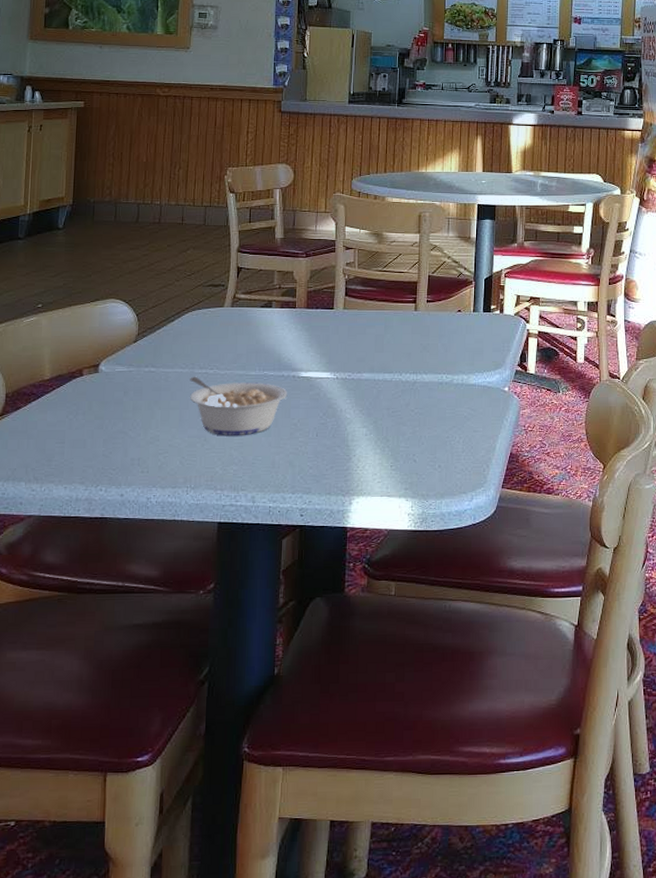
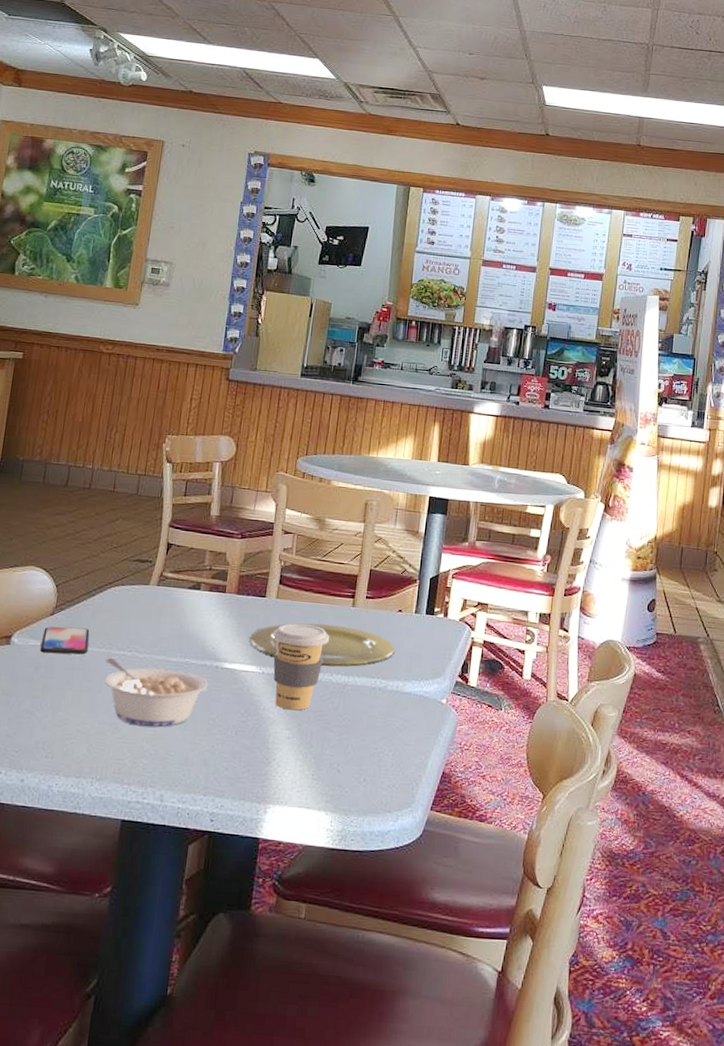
smartphone: none [127,352,173,378] -> present [40,626,90,655]
plate: none [322,329,458,367] -> present [250,623,395,667]
coffee cup: none [343,330,397,410] -> present [272,623,330,711]

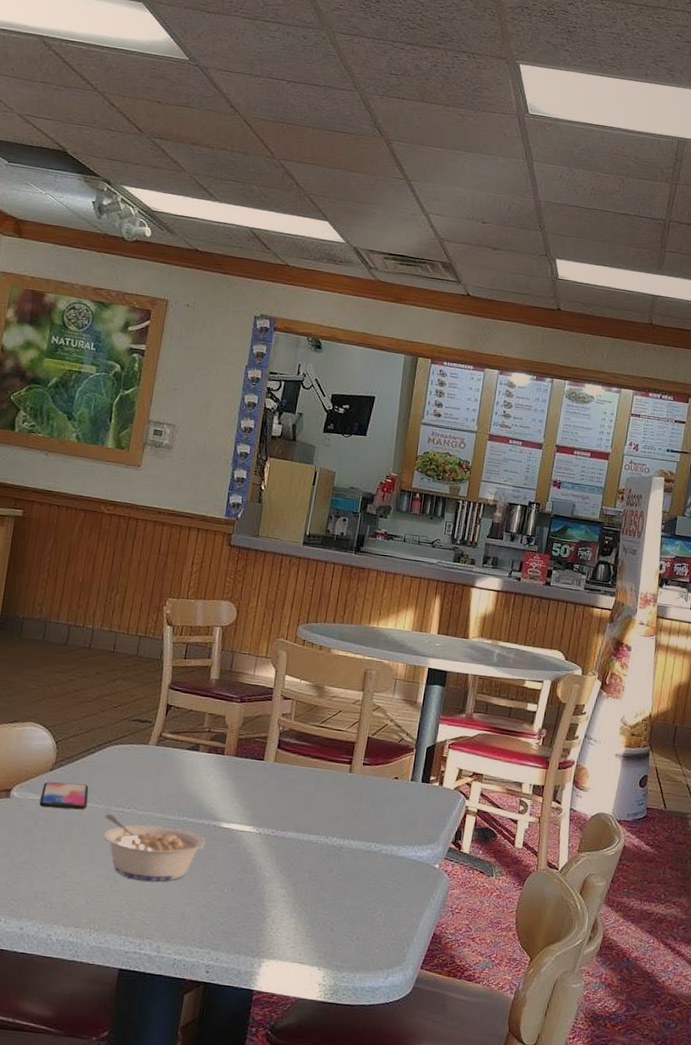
plate: present [250,623,395,667] -> none [247,786,390,830]
coffee cup: present [272,623,330,711] -> none [270,786,327,871]

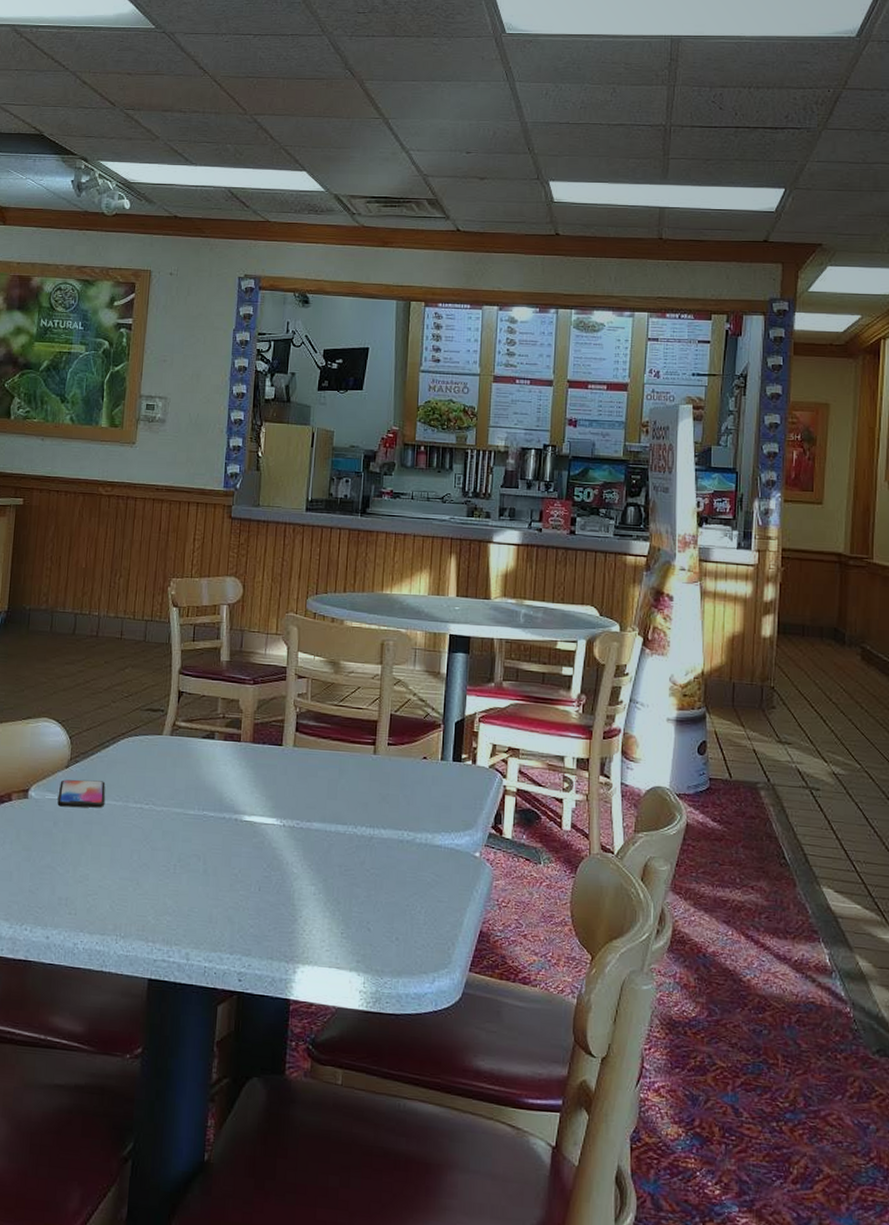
legume: present [103,813,206,882] -> none [123,810,229,883]

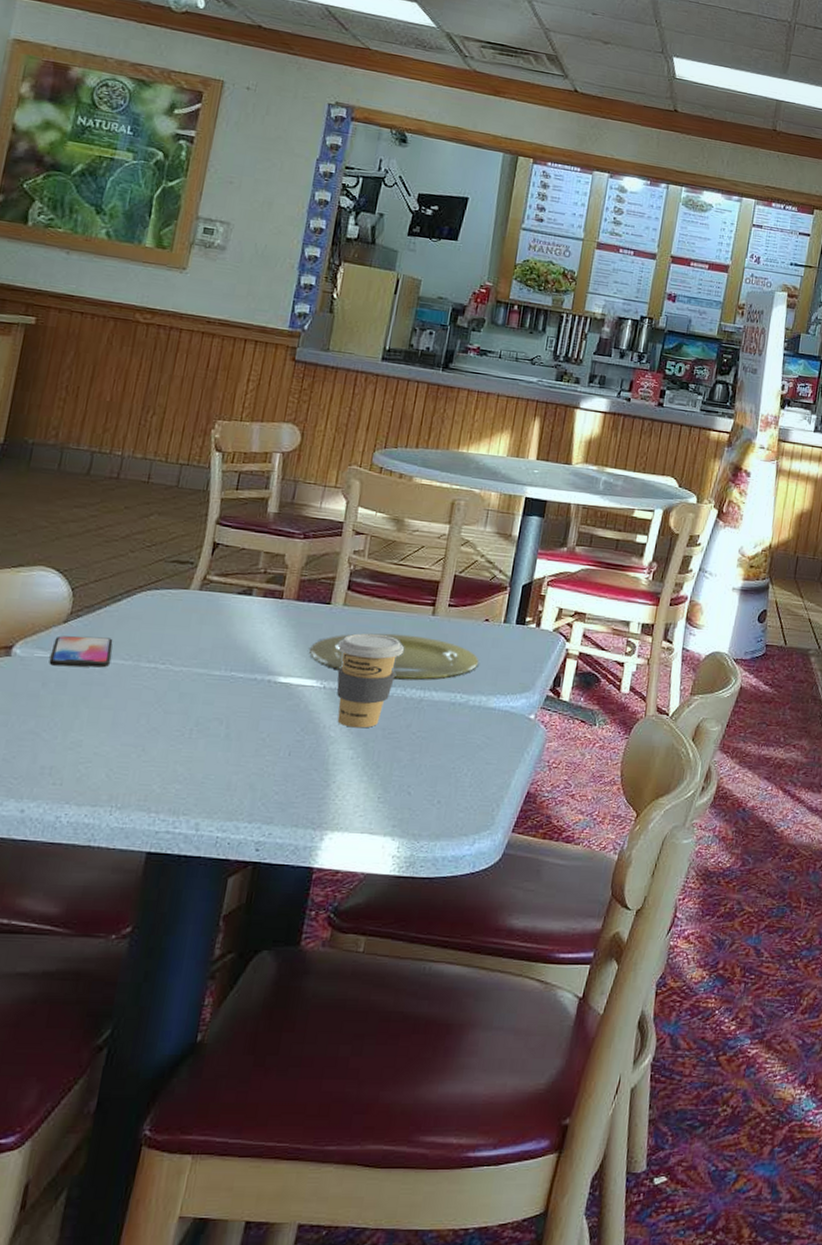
plate: none [268,772,422,818] -> present [310,633,479,680]
coffee cup: none [292,773,352,865] -> present [336,633,405,728]

